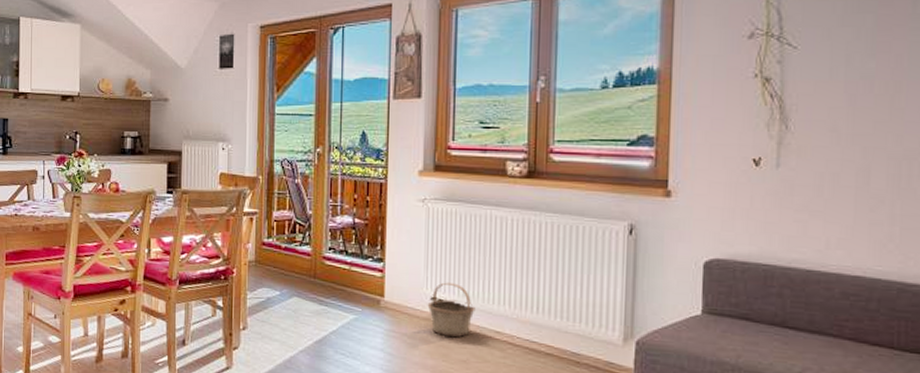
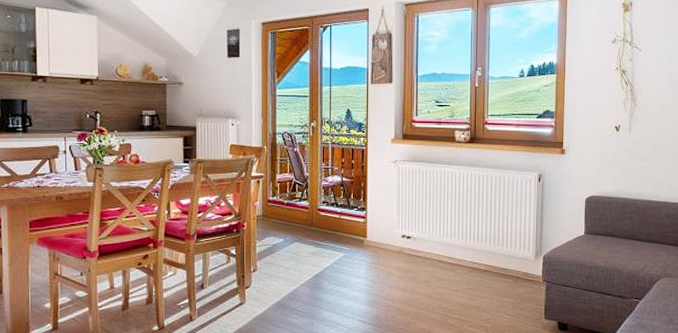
basket: present [427,282,475,337] -> none [399,223,434,263]

